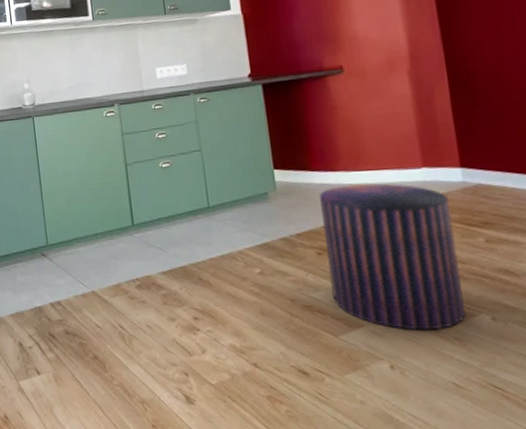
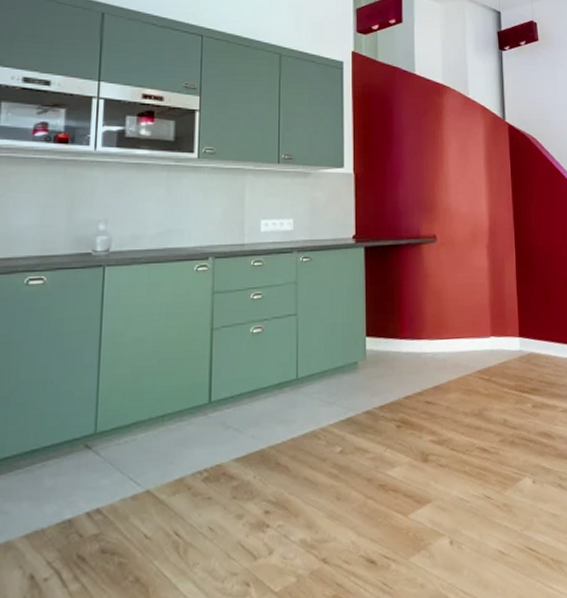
stool: present [318,183,466,331] -> none [404,352,513,502]

